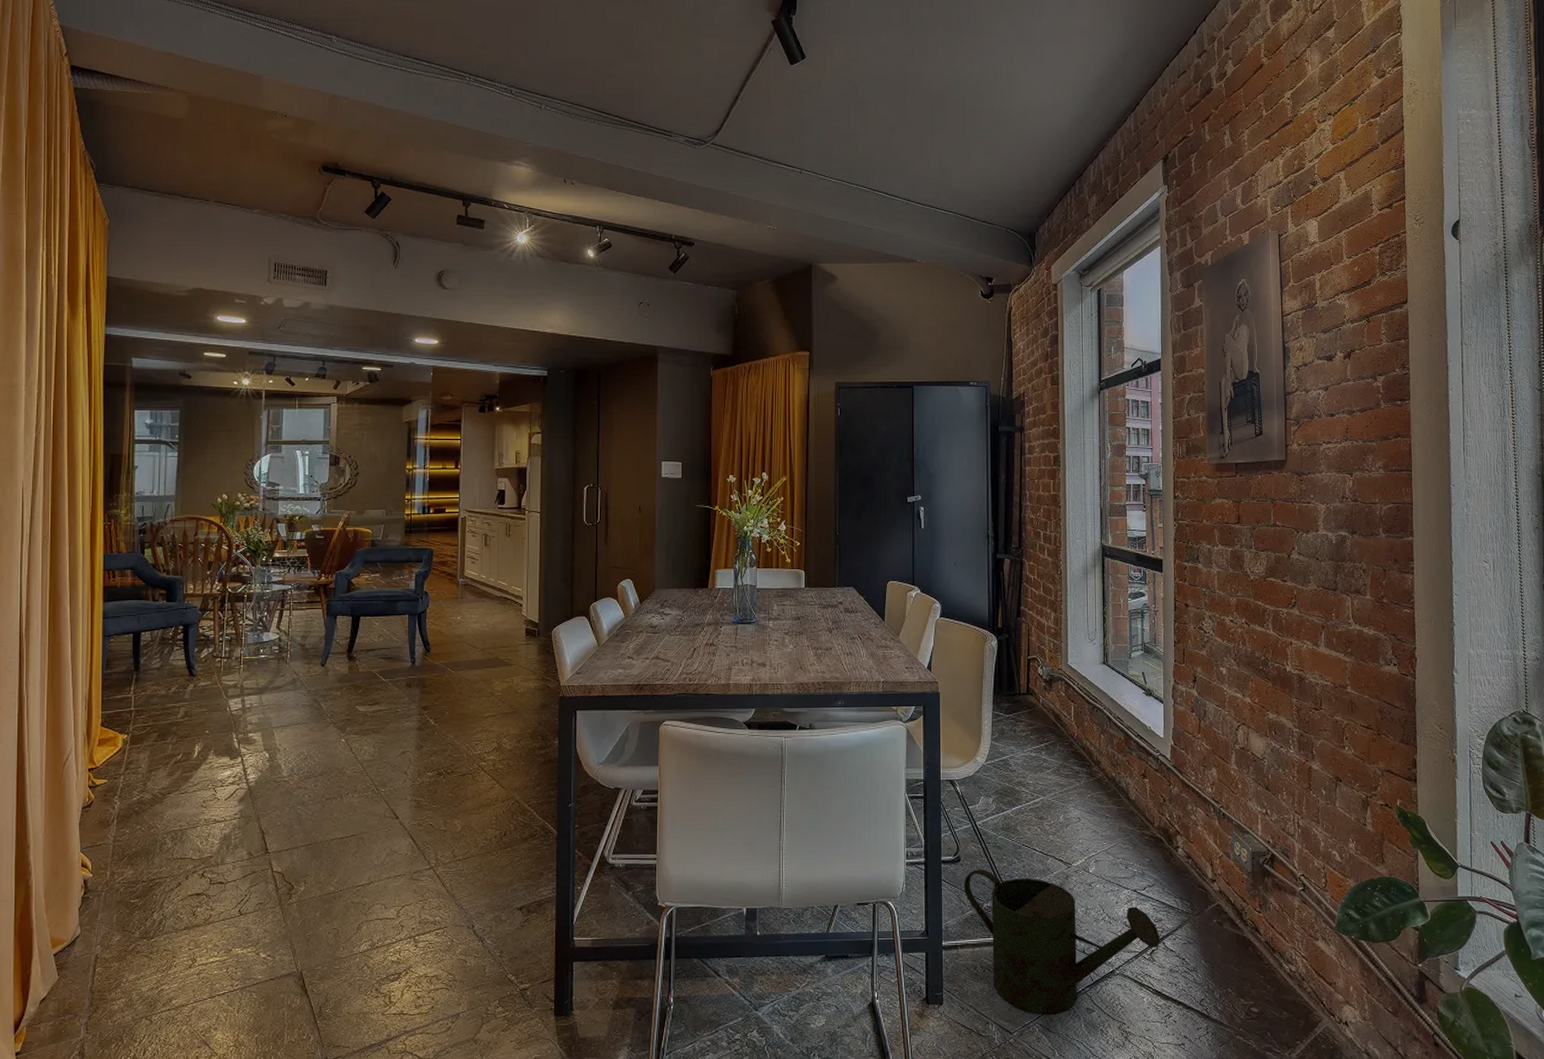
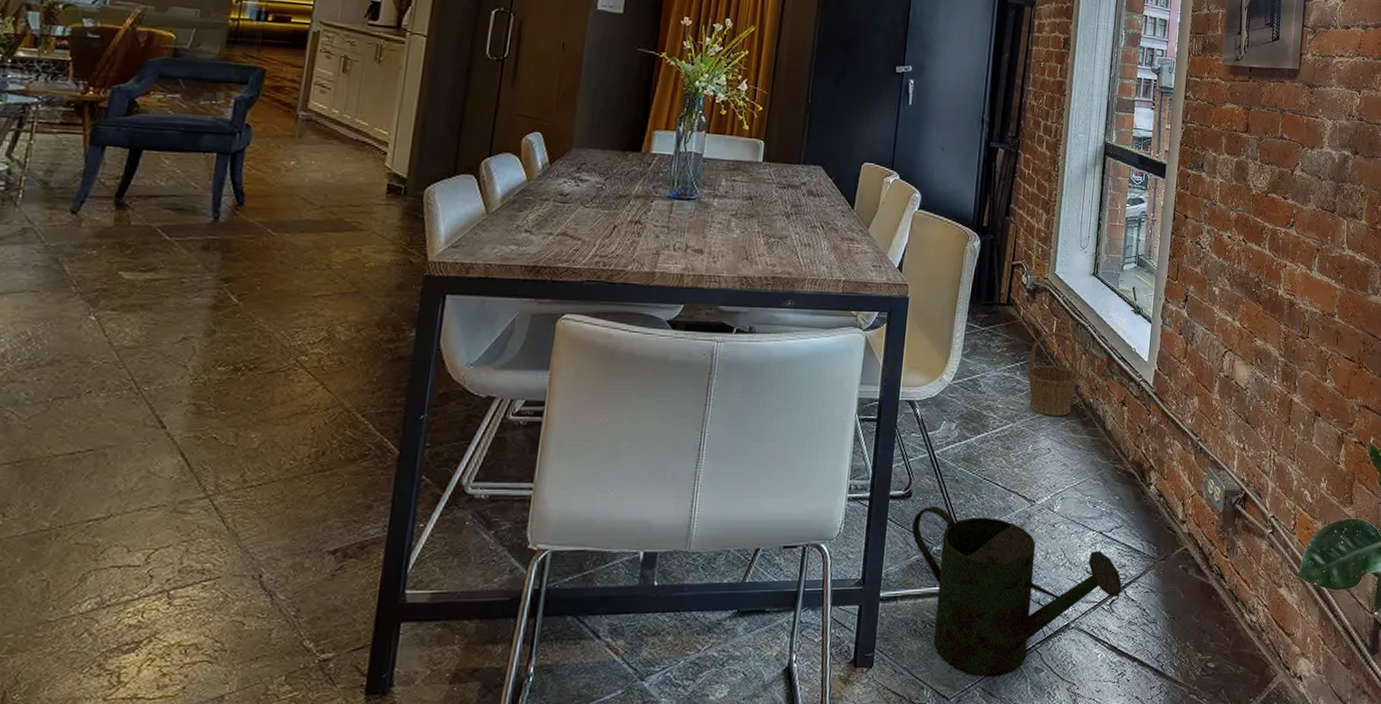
basket: none [1052,714,1100,789] -> present [1027,331,1080,416]

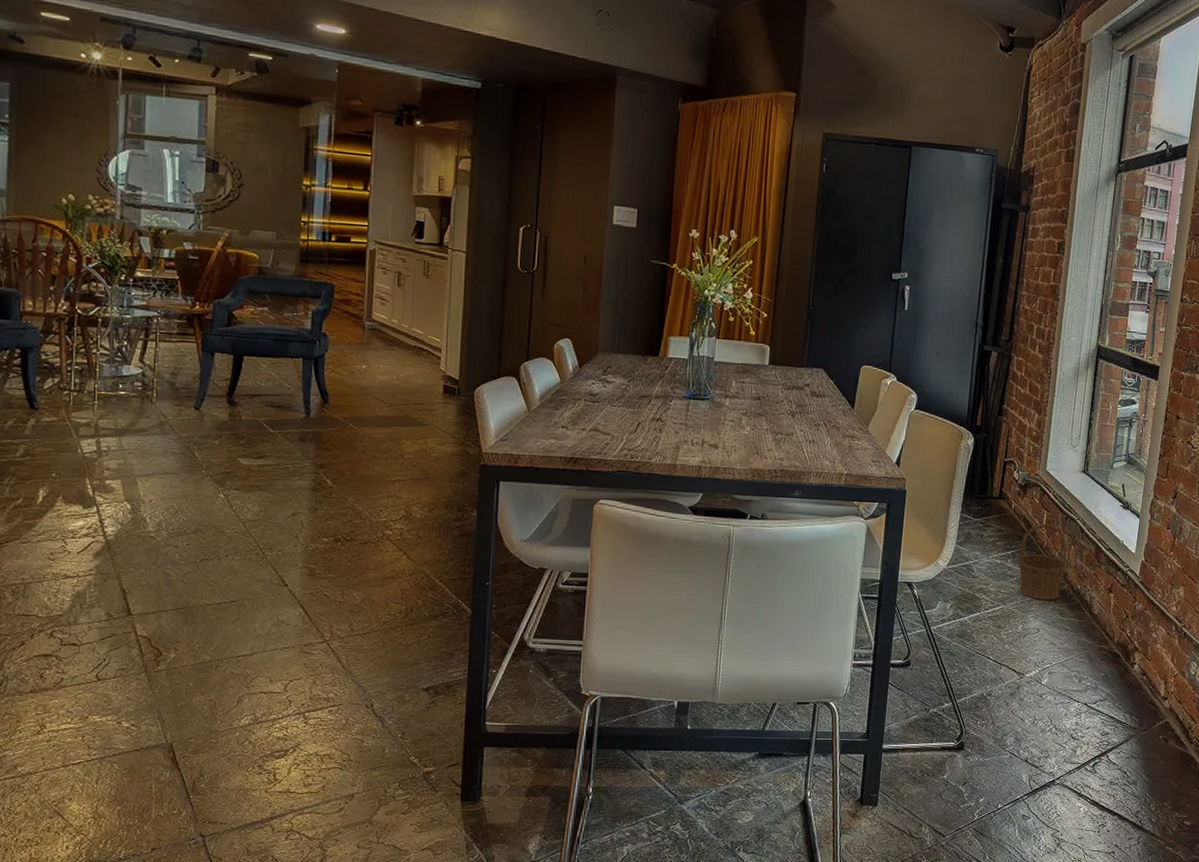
watering can: present [912,506,1122,677] -> none [910,674,1105,820]

